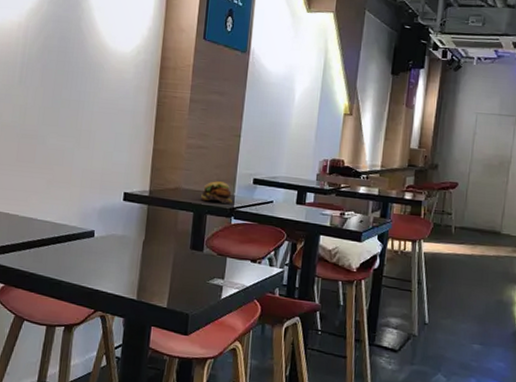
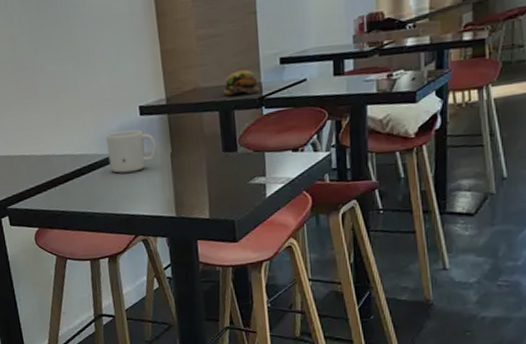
mug: none [85,210,133,251] -> present [106,129,158,174]

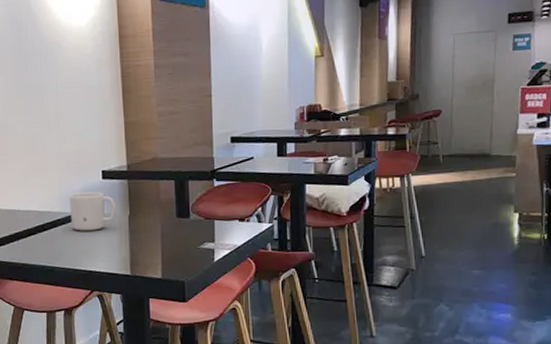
burger: present [224,69,263,97] -> none [180,145,214,168]

